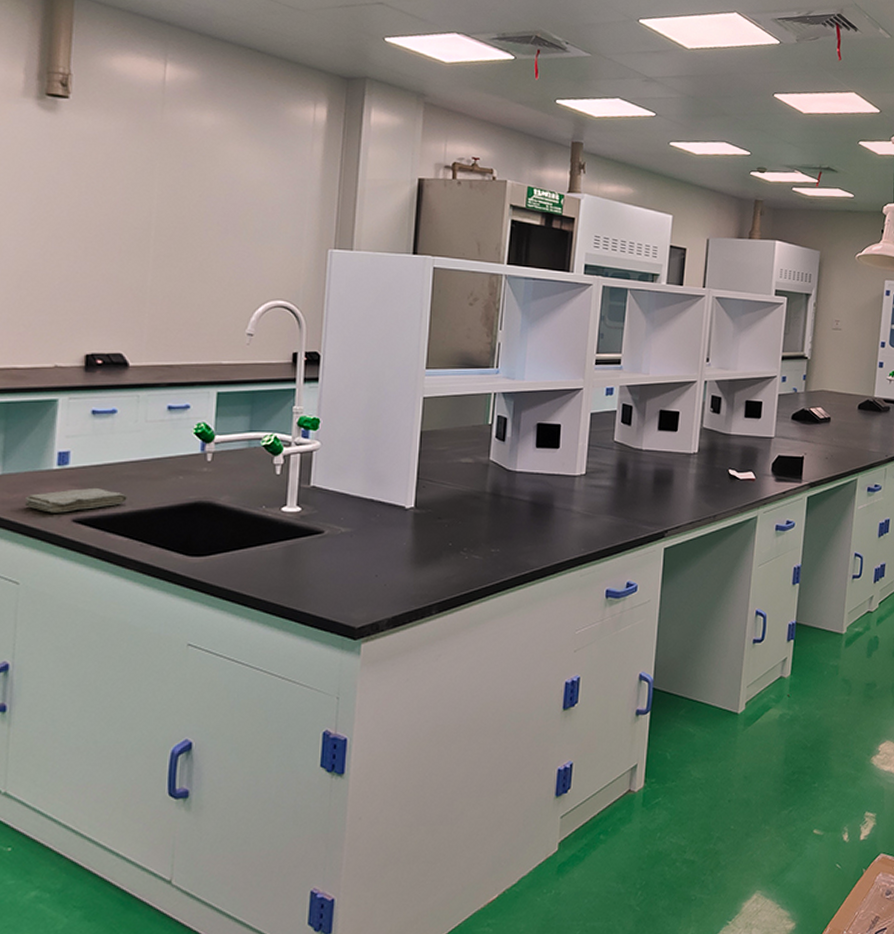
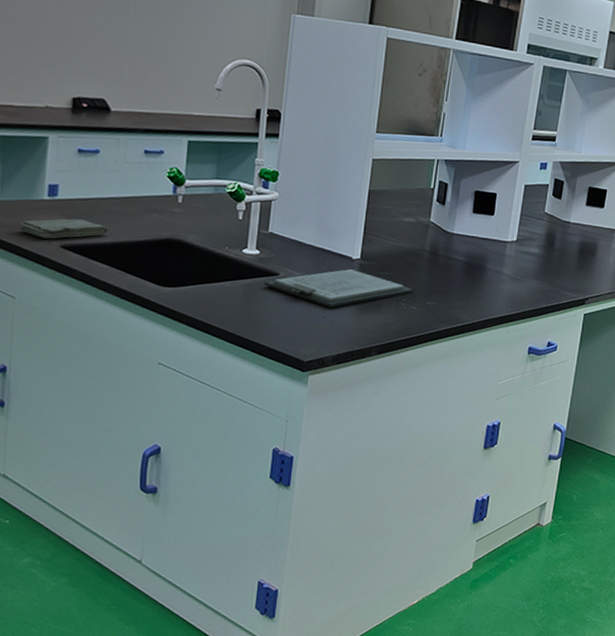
clipboard: none [307,519,475,565] -> present [264,268,413,308]

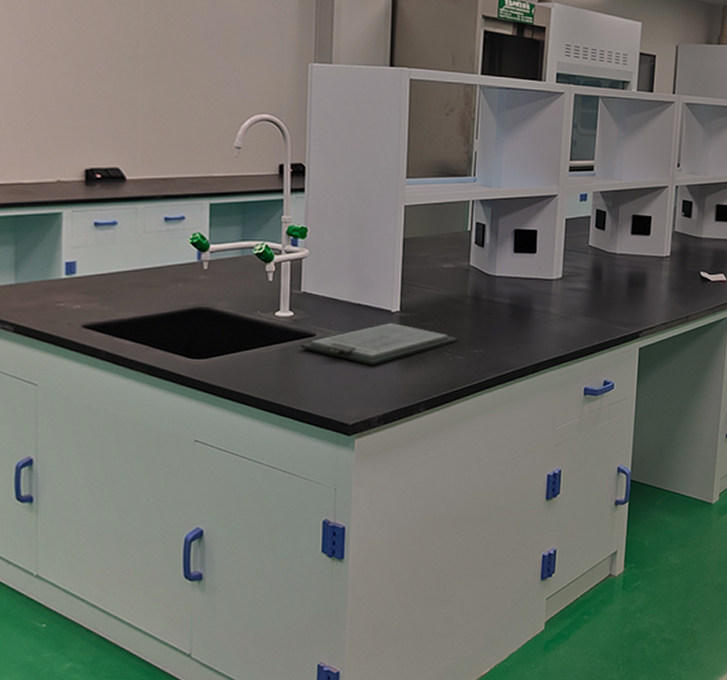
washcloth: present [20,219,108,239] -> none [38,296,132,319]

